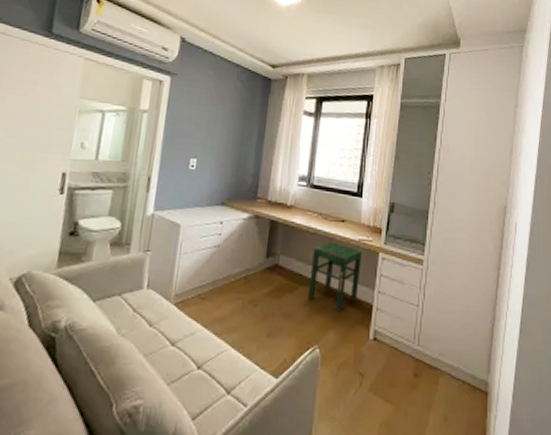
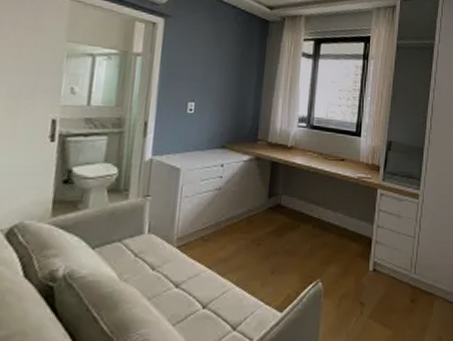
stool: present [308,241,362,313] -> none [310,179,362,247]

